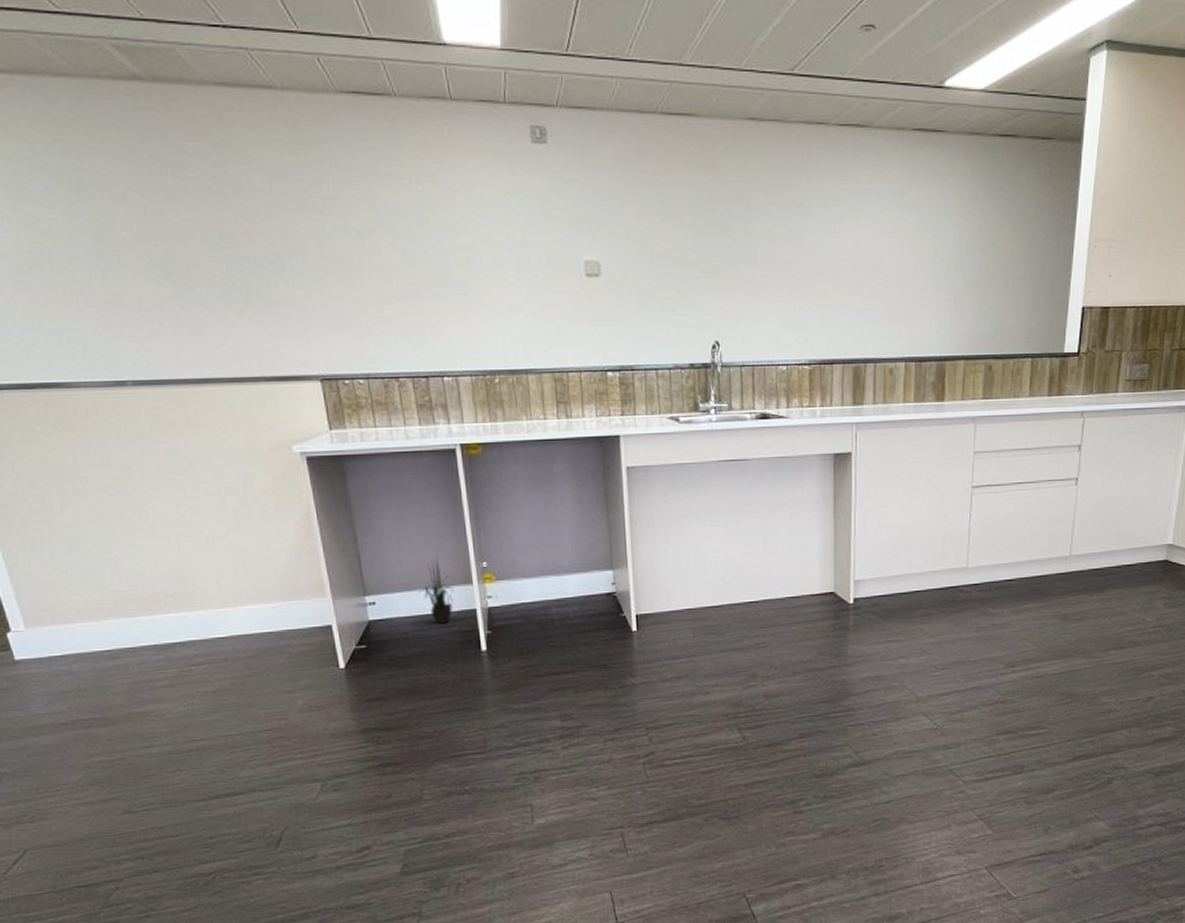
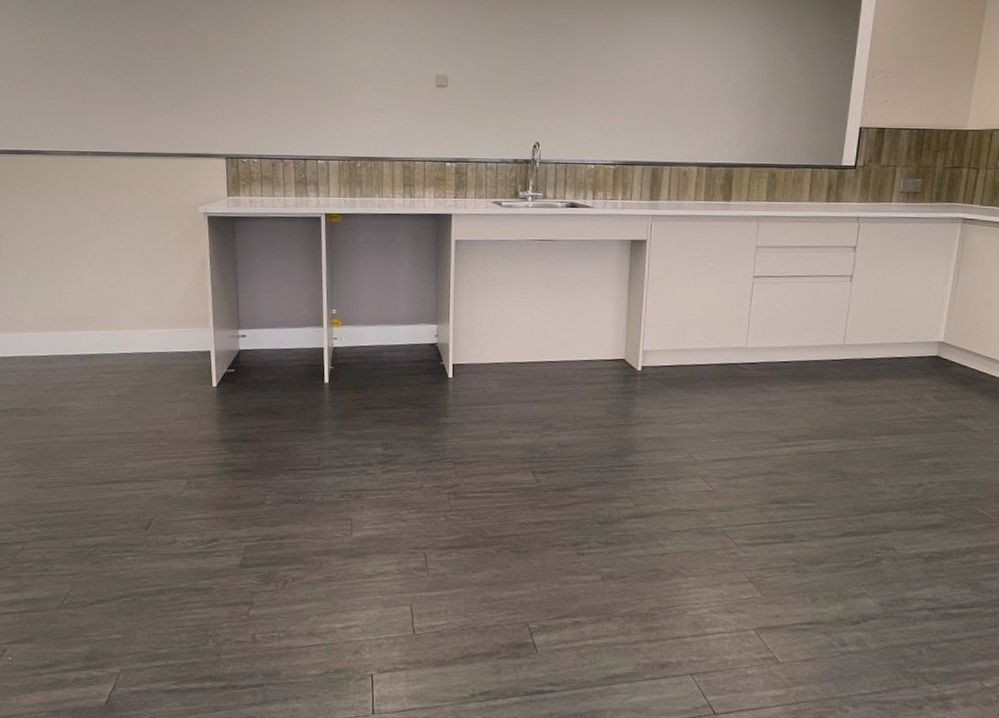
potted plant: present [418,558,454,624] -> none [280,304,308,357]

